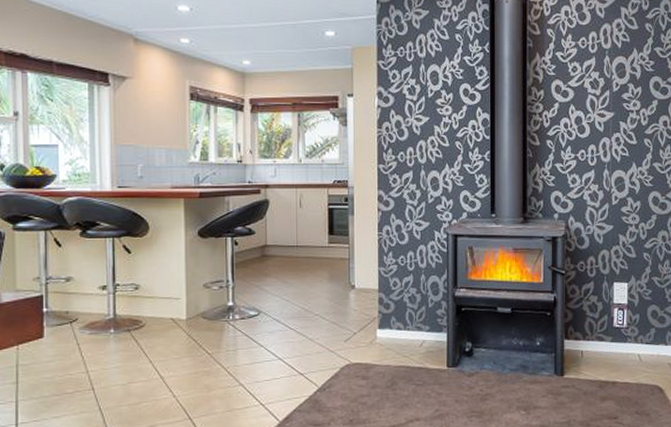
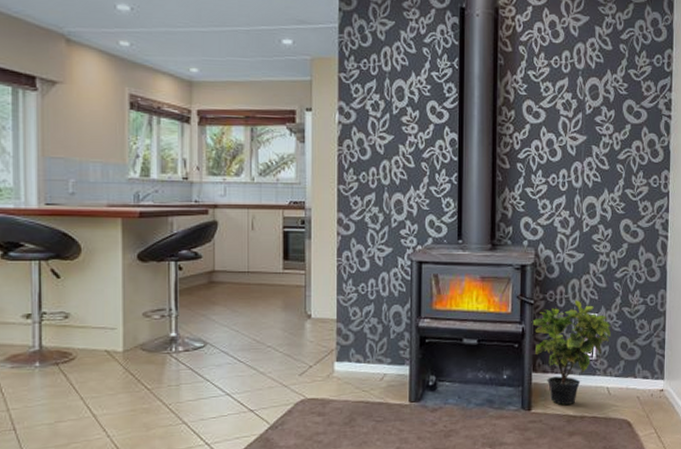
potted plant: none [563,270,641,371] -> present [531,300,611,405]

